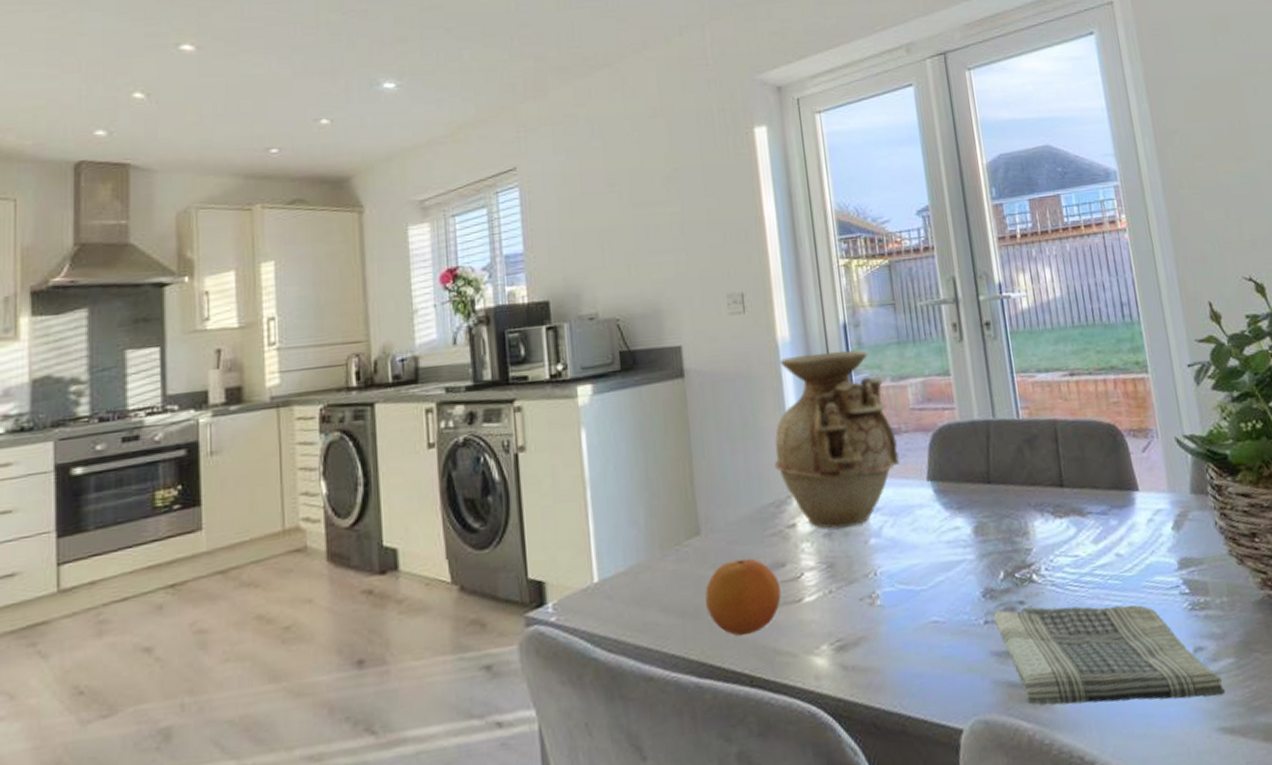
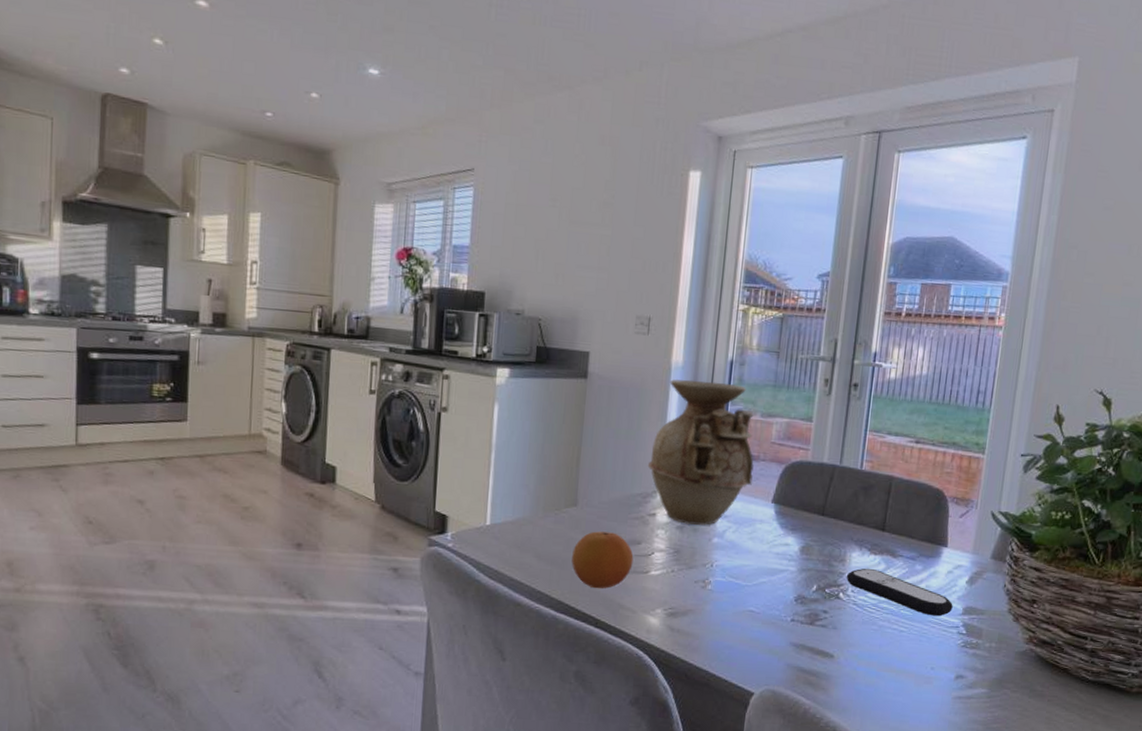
dish towel: present [994,604,1225,706] -> none [799,613,972,714]
remote control: none [1035,535,1166,580] -> present [847,568,953,617]

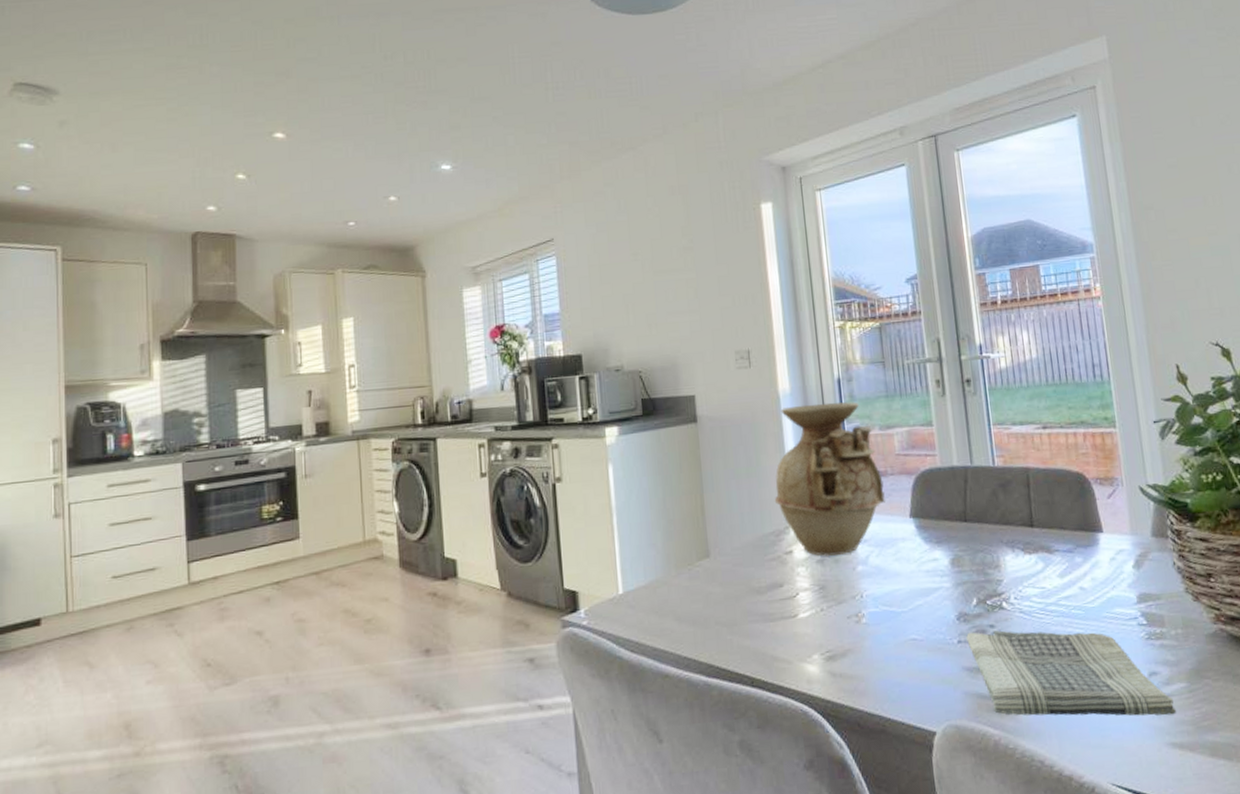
fruit: present [571,531,634,589] -> none [713,579,779,644]
dish towel: none [799,613,972,714] -> present [966,630,1176,716]
remote control: present [847,568,953,617] -> none [1006,569,1126,611]

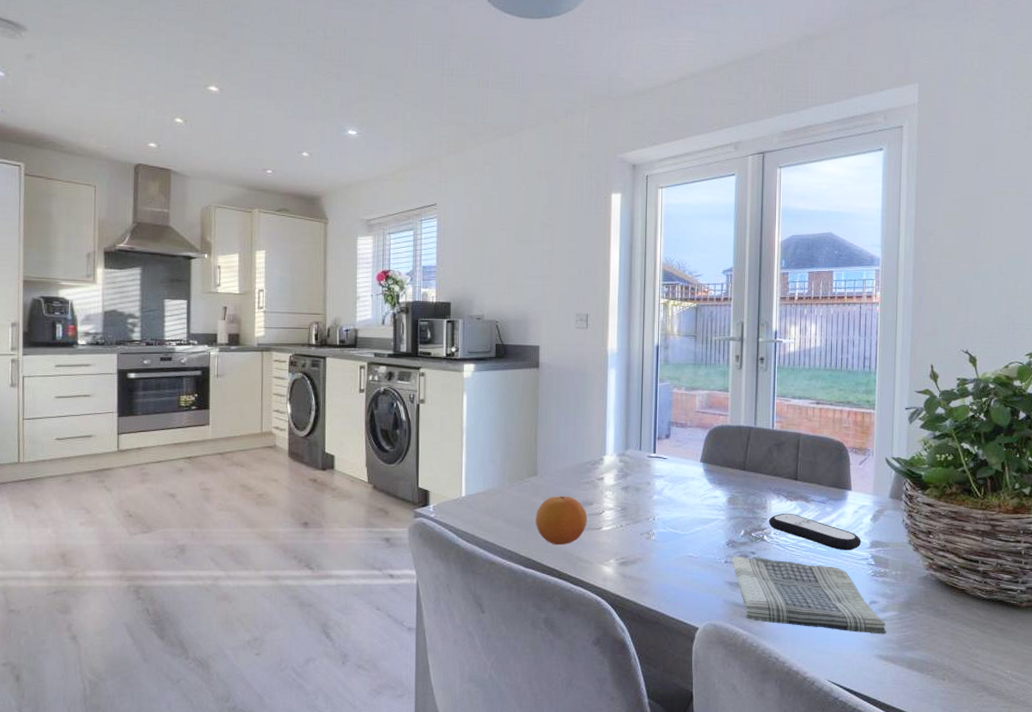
fruit: none [713,579,779,644] -> present [536,496,587,546]
vase: present [774,401,885,556] -> none [594,363,683,485]
remote control: none [1006,569,1126,611] -> present [769,513,861,551]

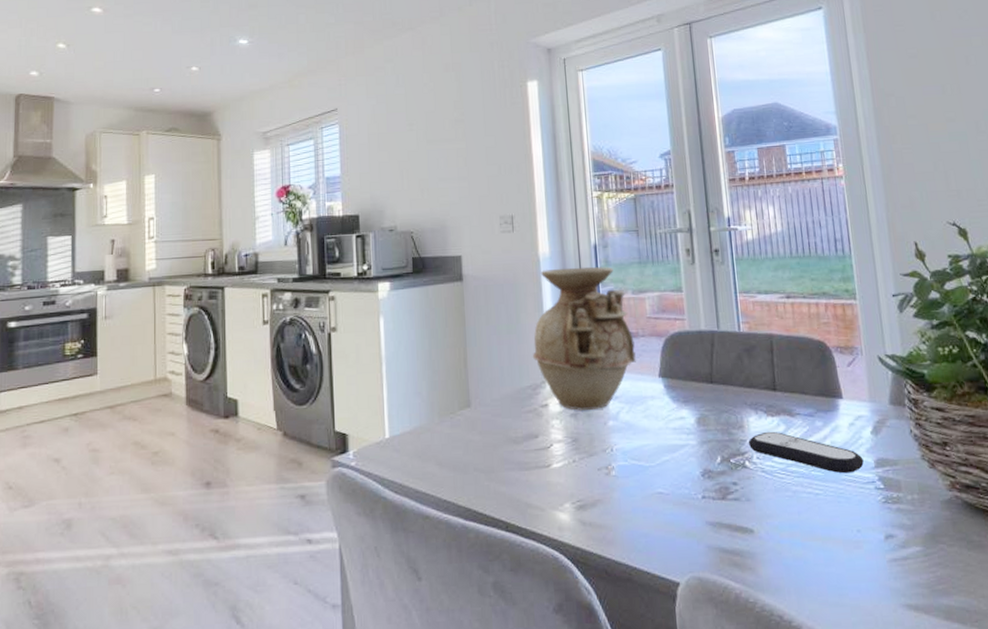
fruit: present [536,496,587,546] -> none [473,429,534,490]
vase: none [594,363,683,485] -> present [532,266,636,411]
dish towel: present [732,555,886,635] -> none [710,488,912,578]

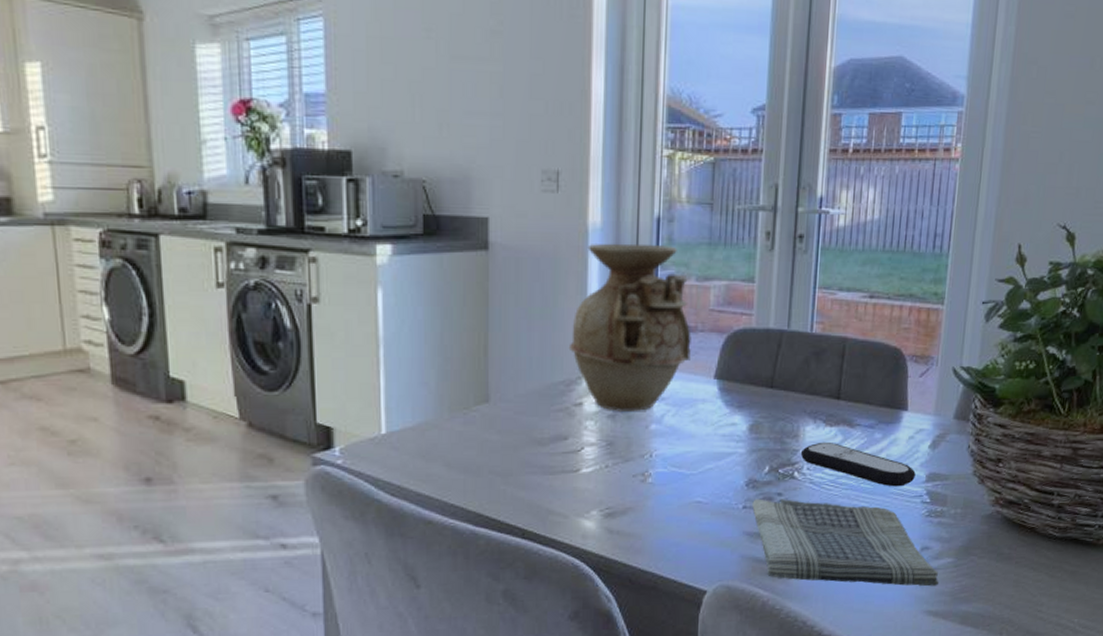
dish towel: none [710,488,912,578] -> present [752,498,939,587]

